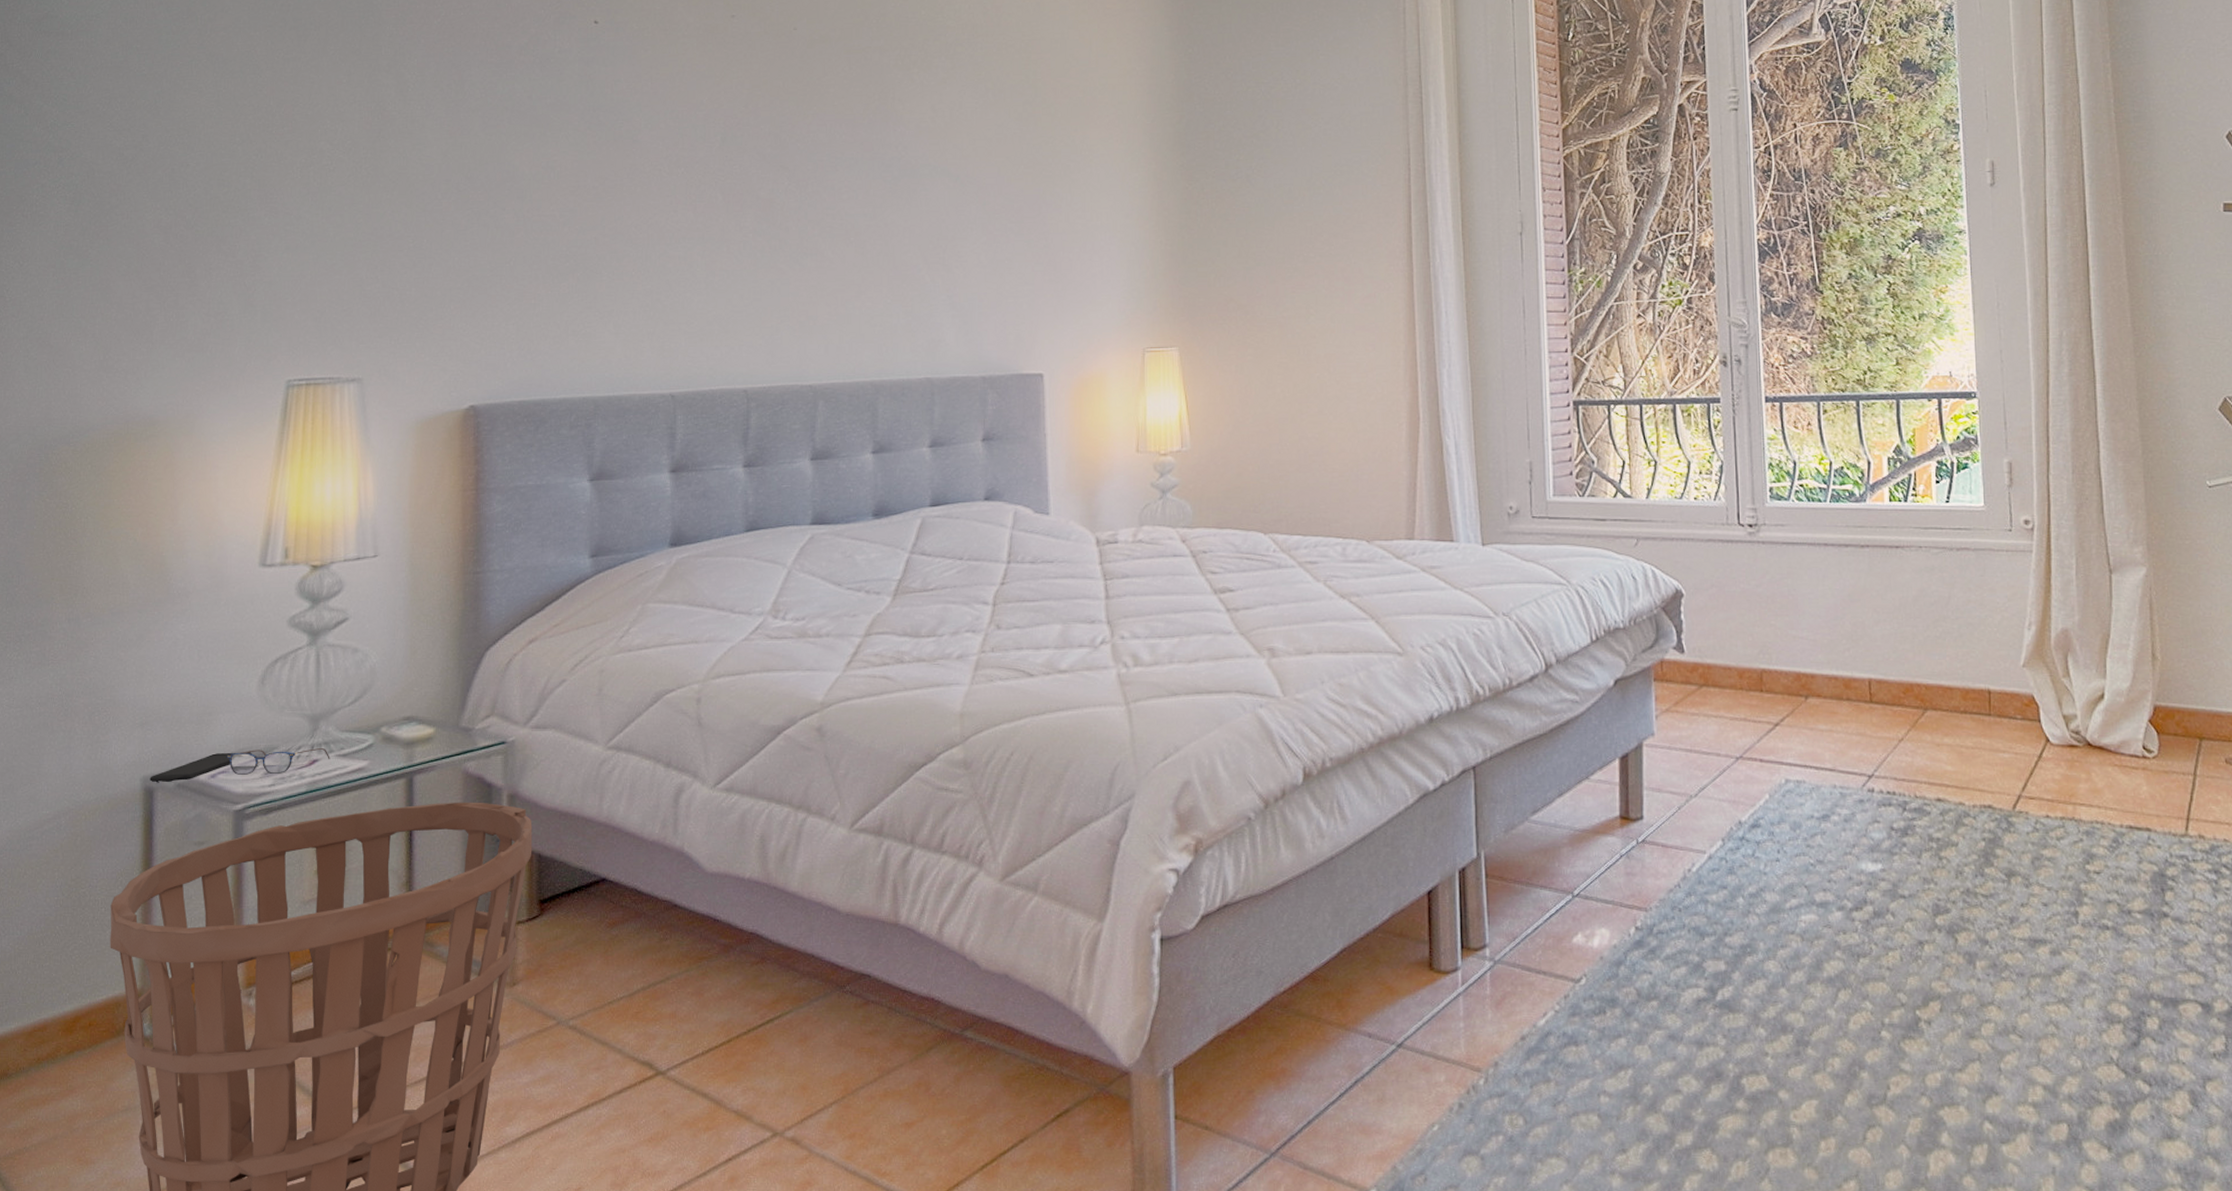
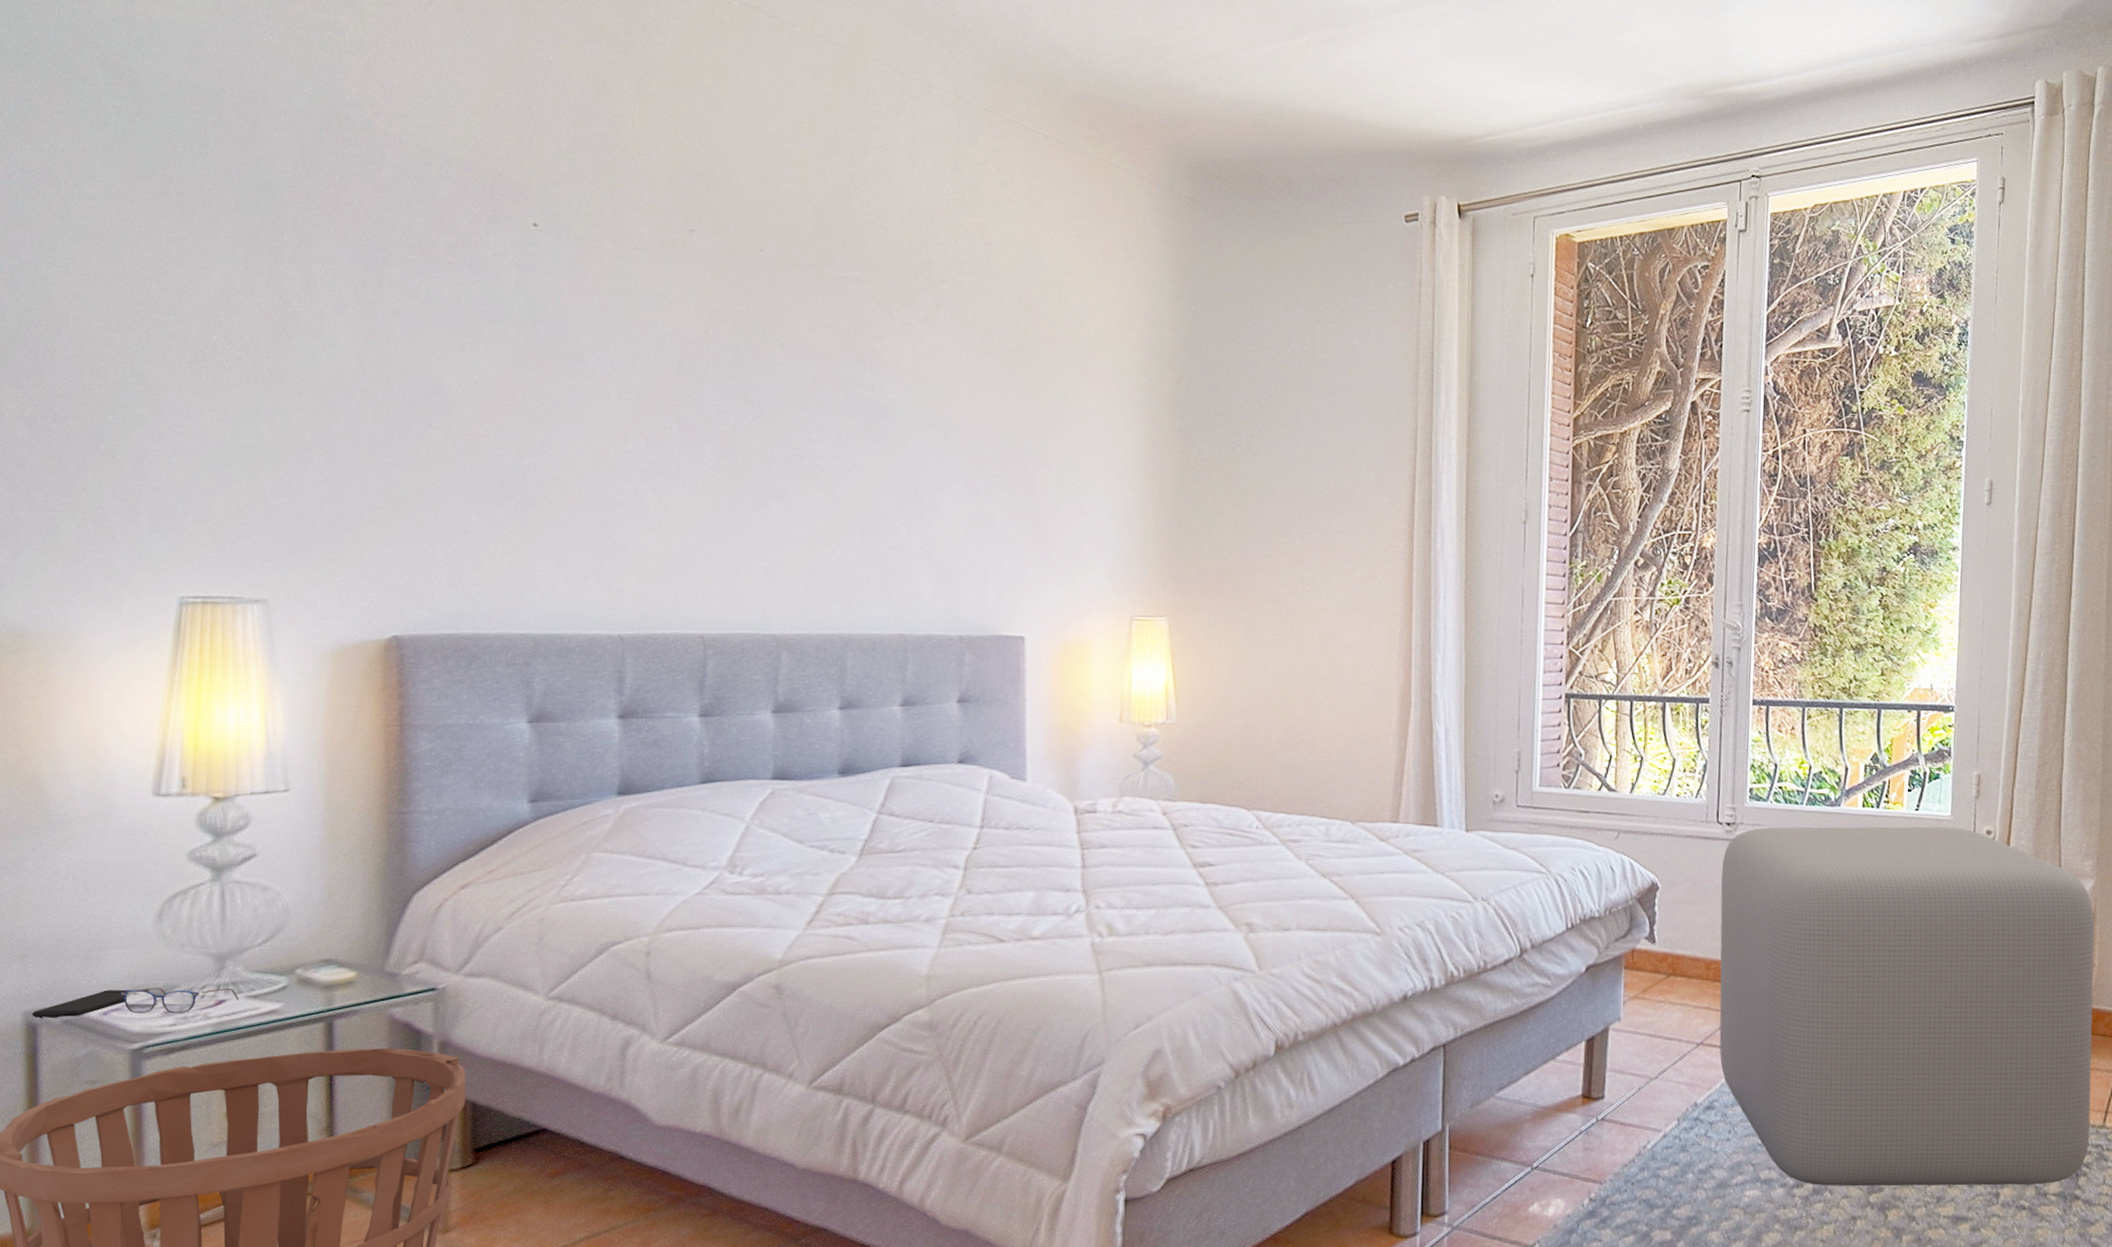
pouf: none [1747,518,2172,908] -> present [1719,826,2095,1187]

